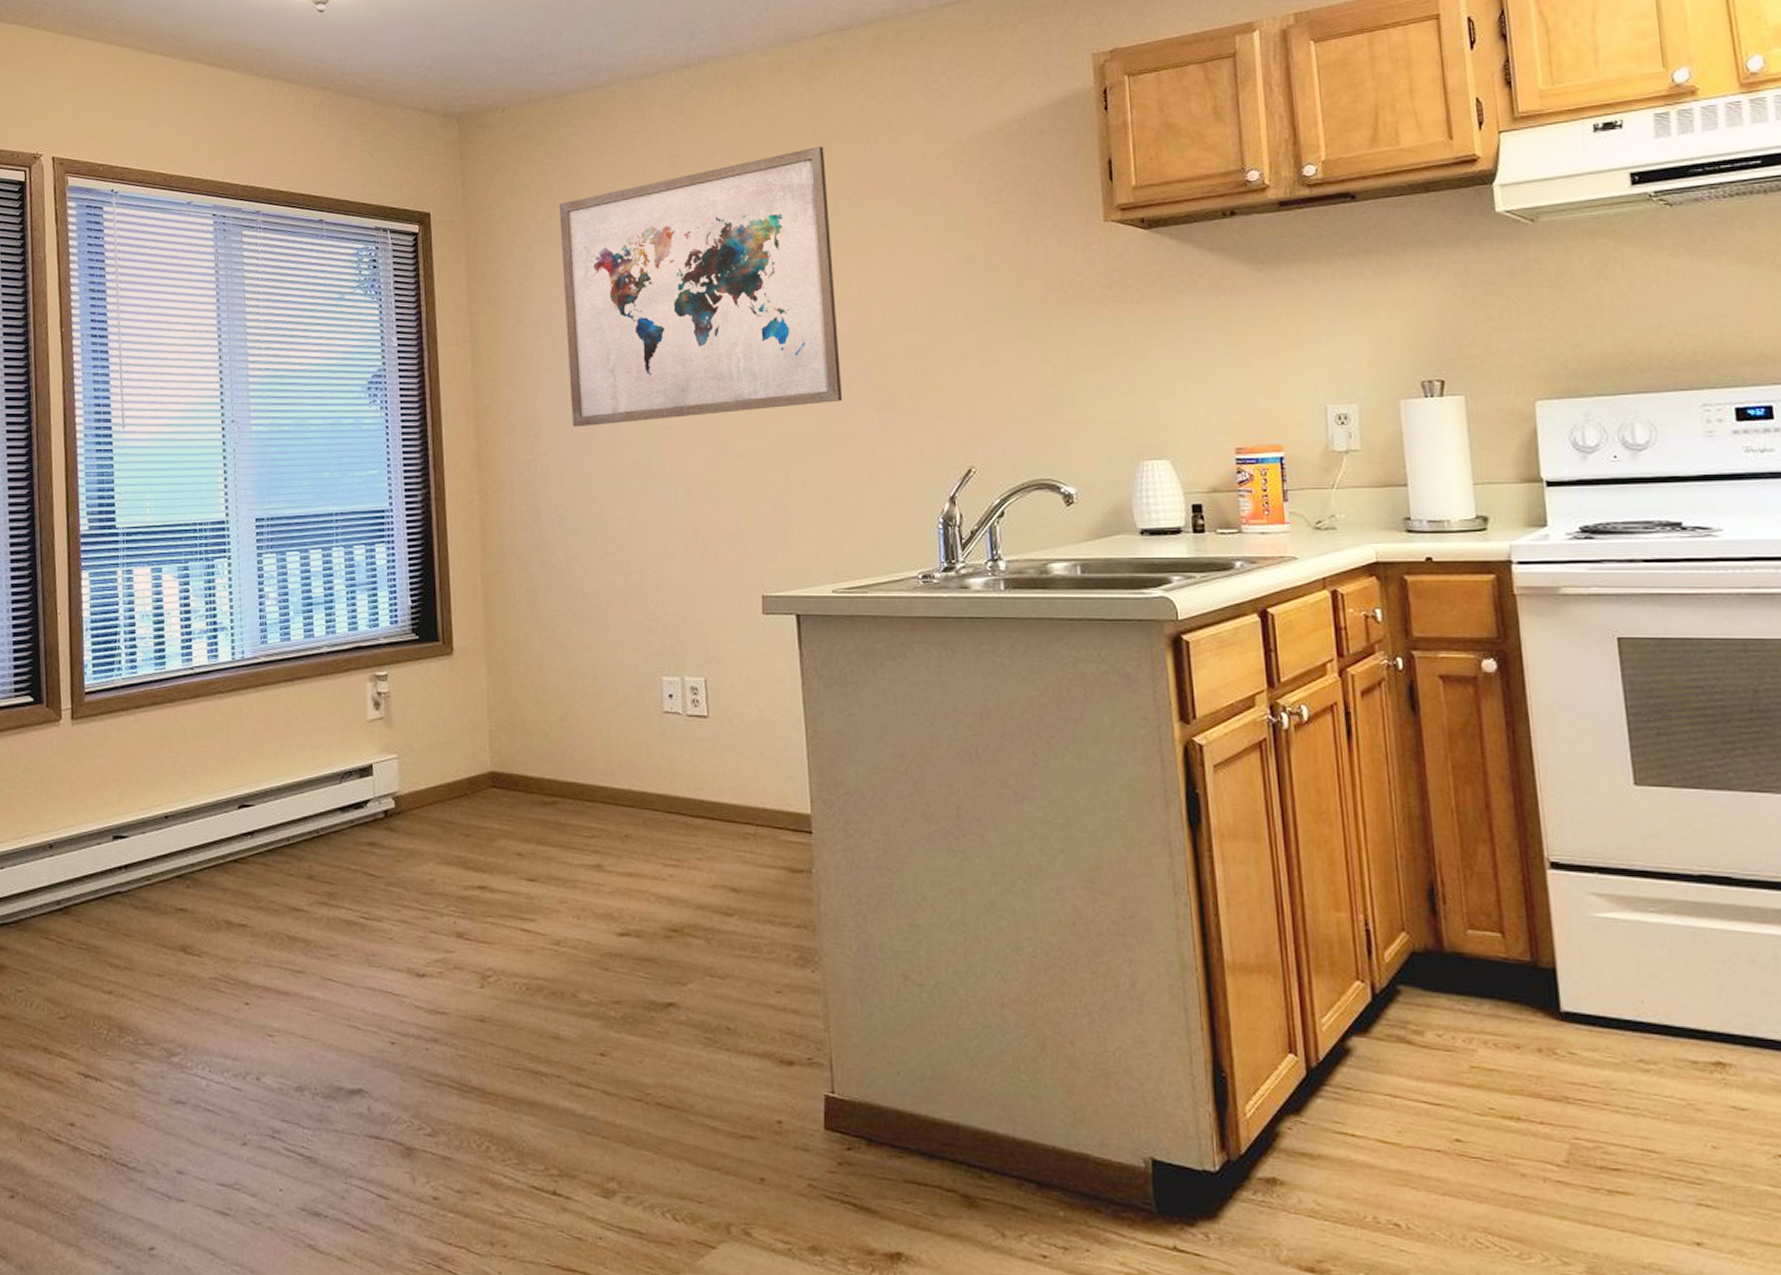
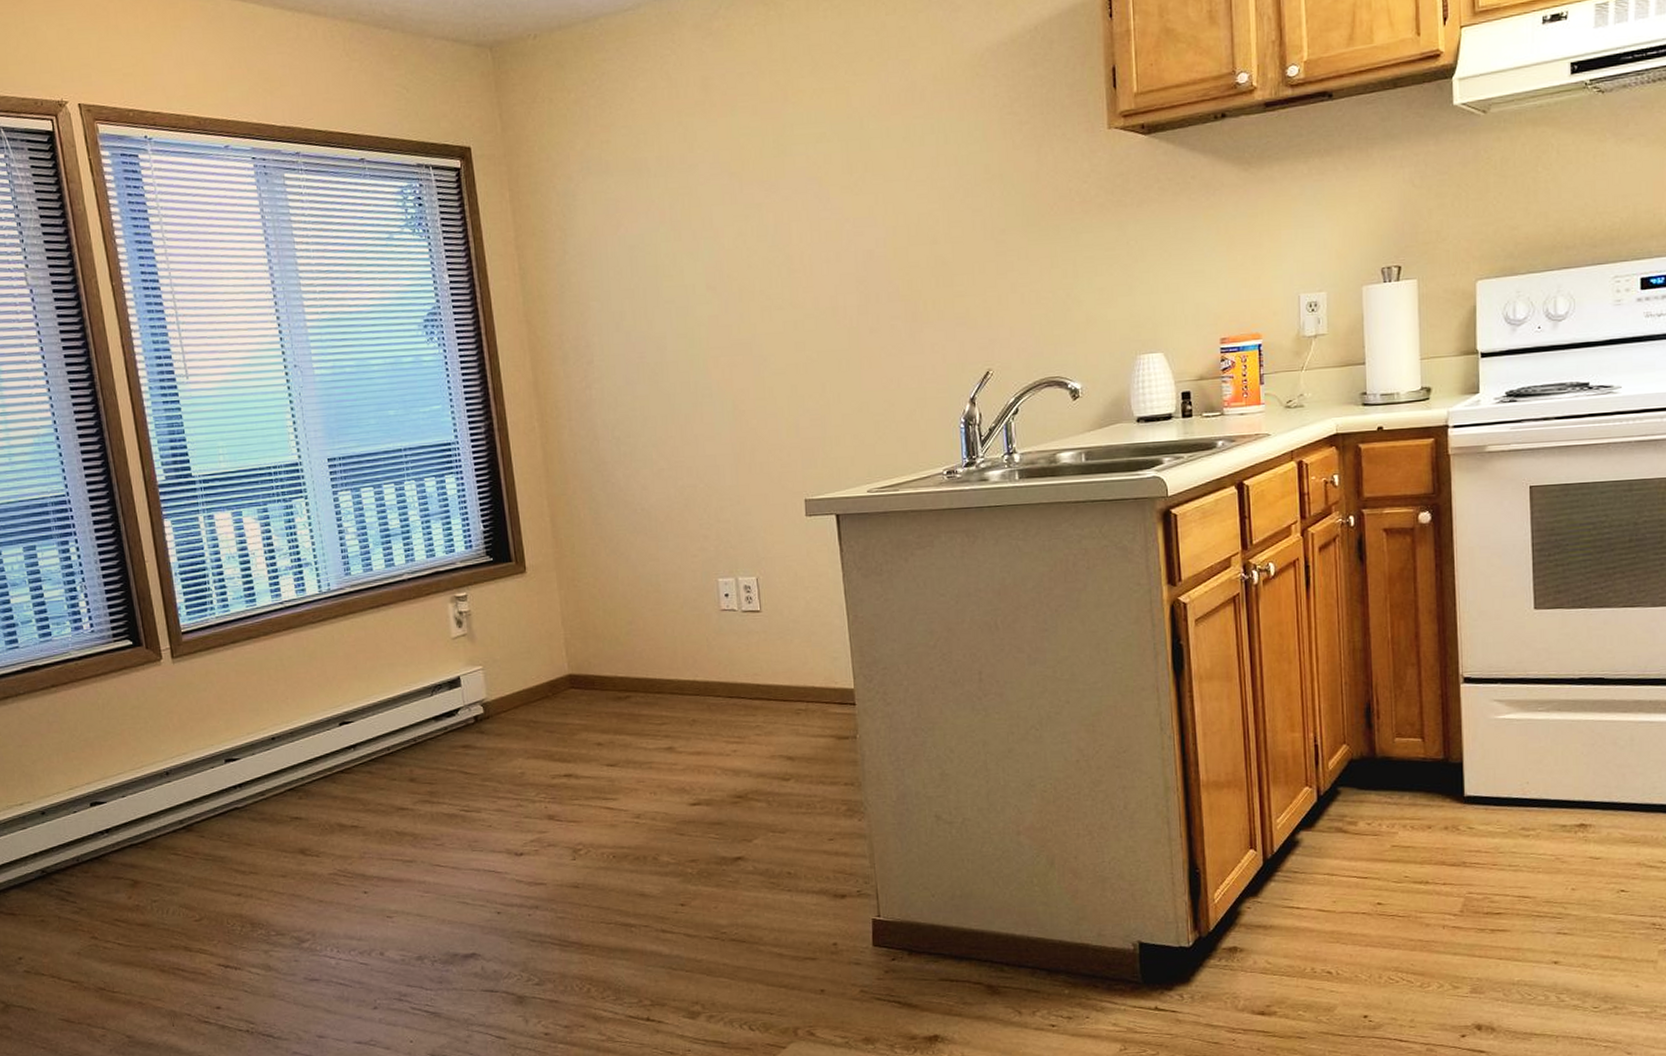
wall art: present [559,146,843,428] -> none [596,64,872,353]

